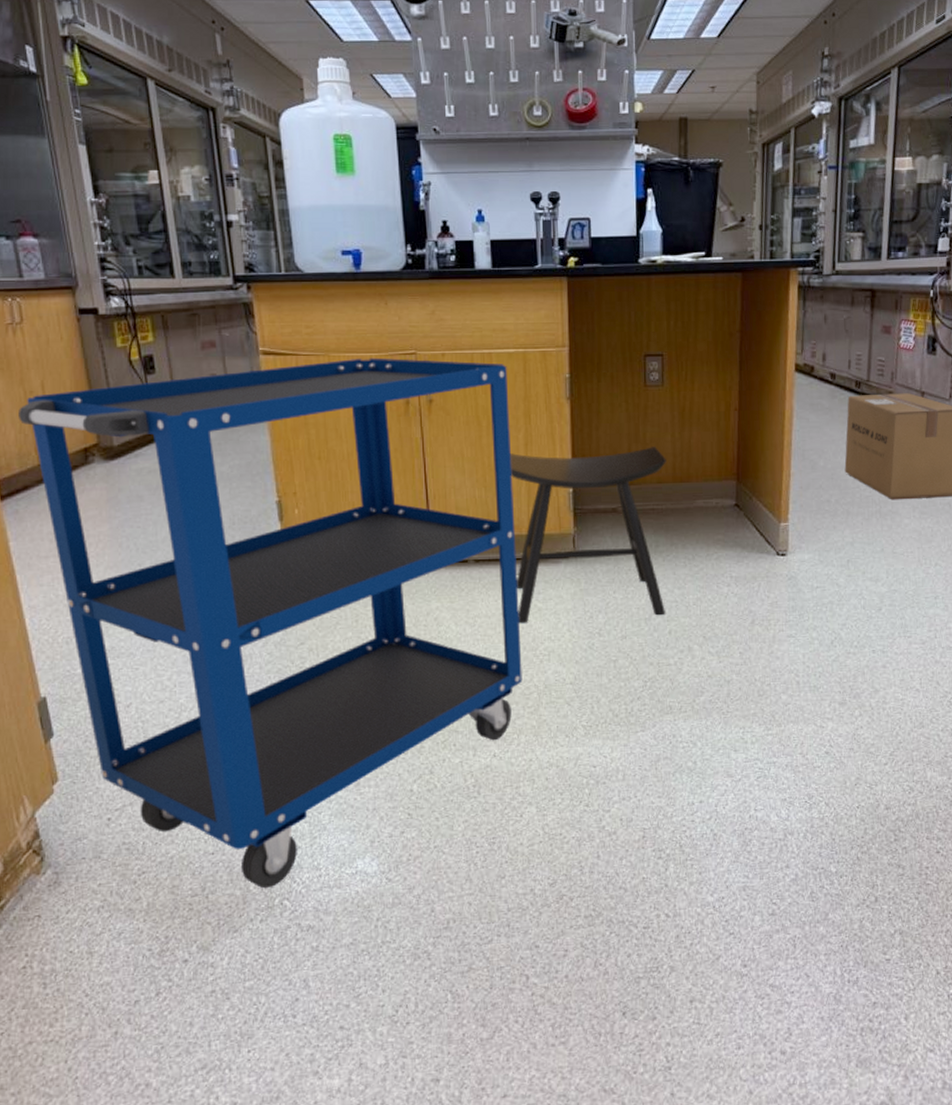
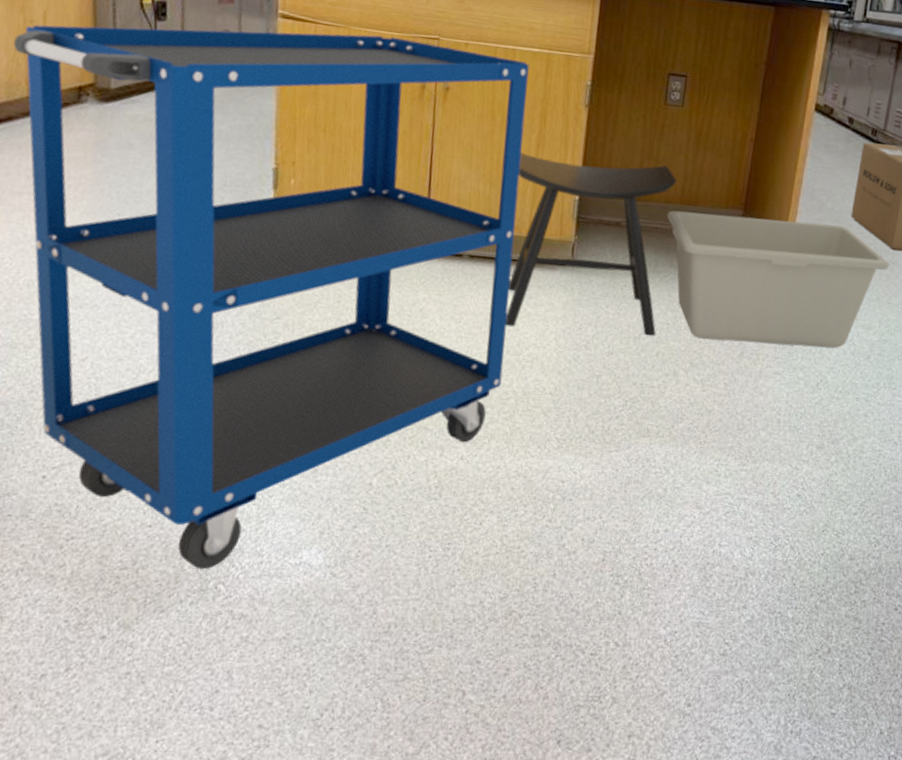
storage bin: none [661,483,889,612] -> present [667,210,889,348]

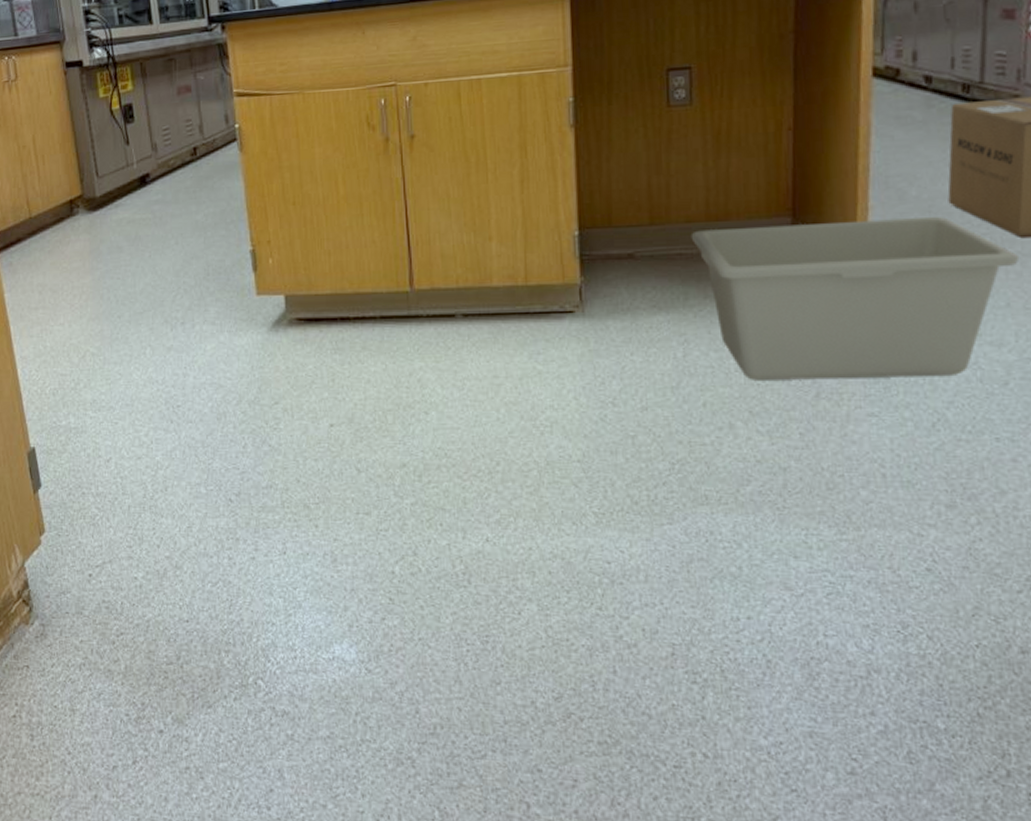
utility cart: present [13,25,529,570] -> none [13,90,520,665]
stool: present [505,153,677,335] -> none [502,178,698,388]

